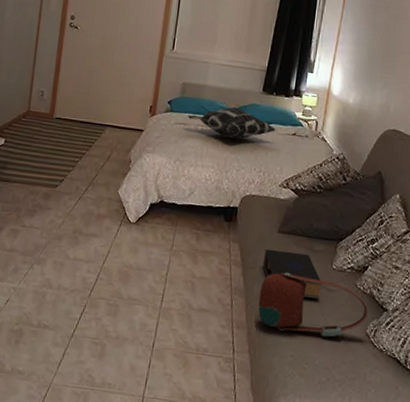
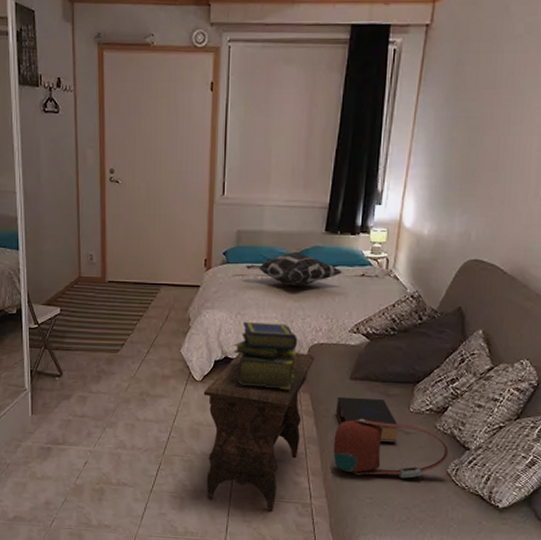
footstool: none [129,197,246,365] -> present [203,352,315,512]
stack of books: none [169,167,232,238] -> present [233,321,298,389]

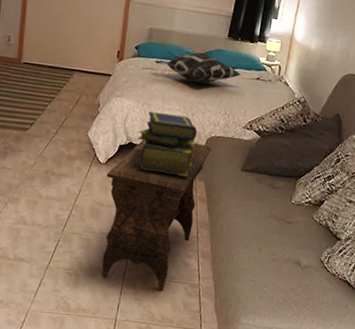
handbag: present [333,418,449,479] -> none [222,207,323,264]
book: present [335,396,399,443] -> none [226,186,282,231]

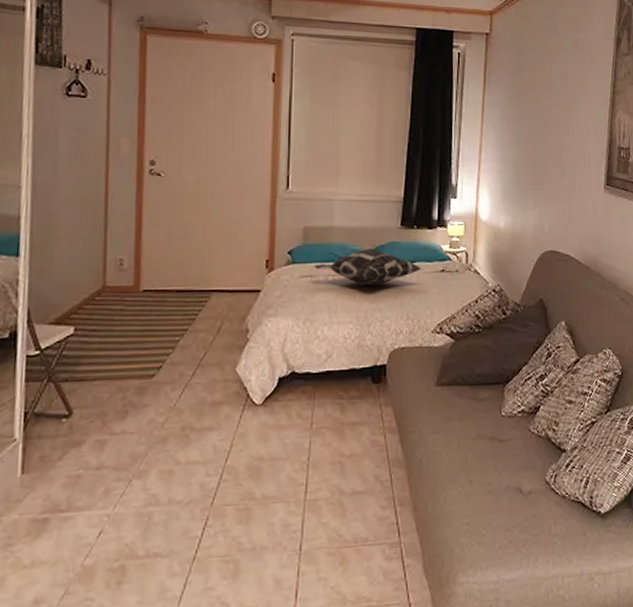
footstool: present [101,139,212,291] -> none [265,359,396,561]
stack of books: present [137,111,198,177] -> none [301,328,377,405]

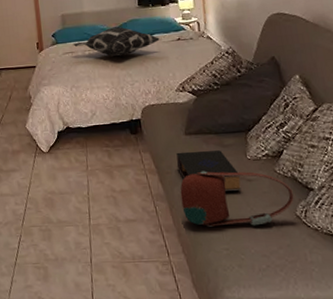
book: none [422,405,492,455] -> present [176,150,241,192]
handbag: none [422,429,545,498] -> present [180,170,294,227]

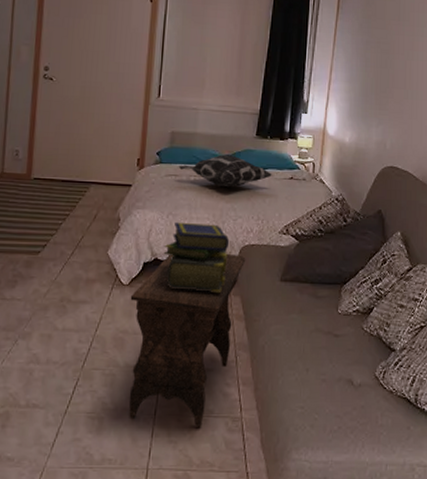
footstool: none [51,115,149,273] -> present [129,253,246,429]
stack of books: none [73,90,133,152] -> present [163,221,230,292]
book: present [176,150,241,192] -> none [266,299,328,347]
handbag: present [180,170,294,227] -> none [264,321,376,384]

